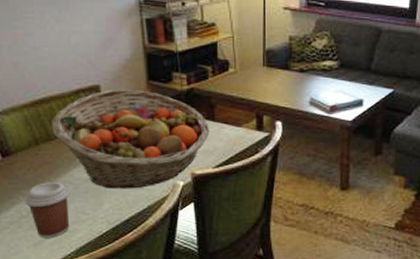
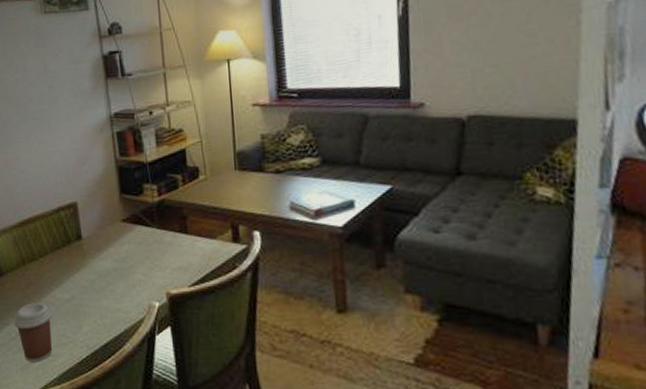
fruit basket: present [51,89,210,189] -> none [36,204,183,311]

